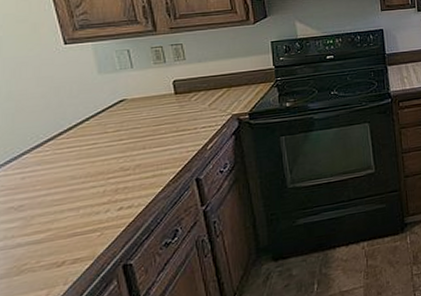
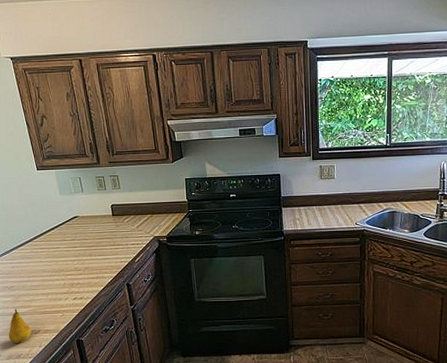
fruit: none [14,236,51,287] -> present [9,309,31,343]

